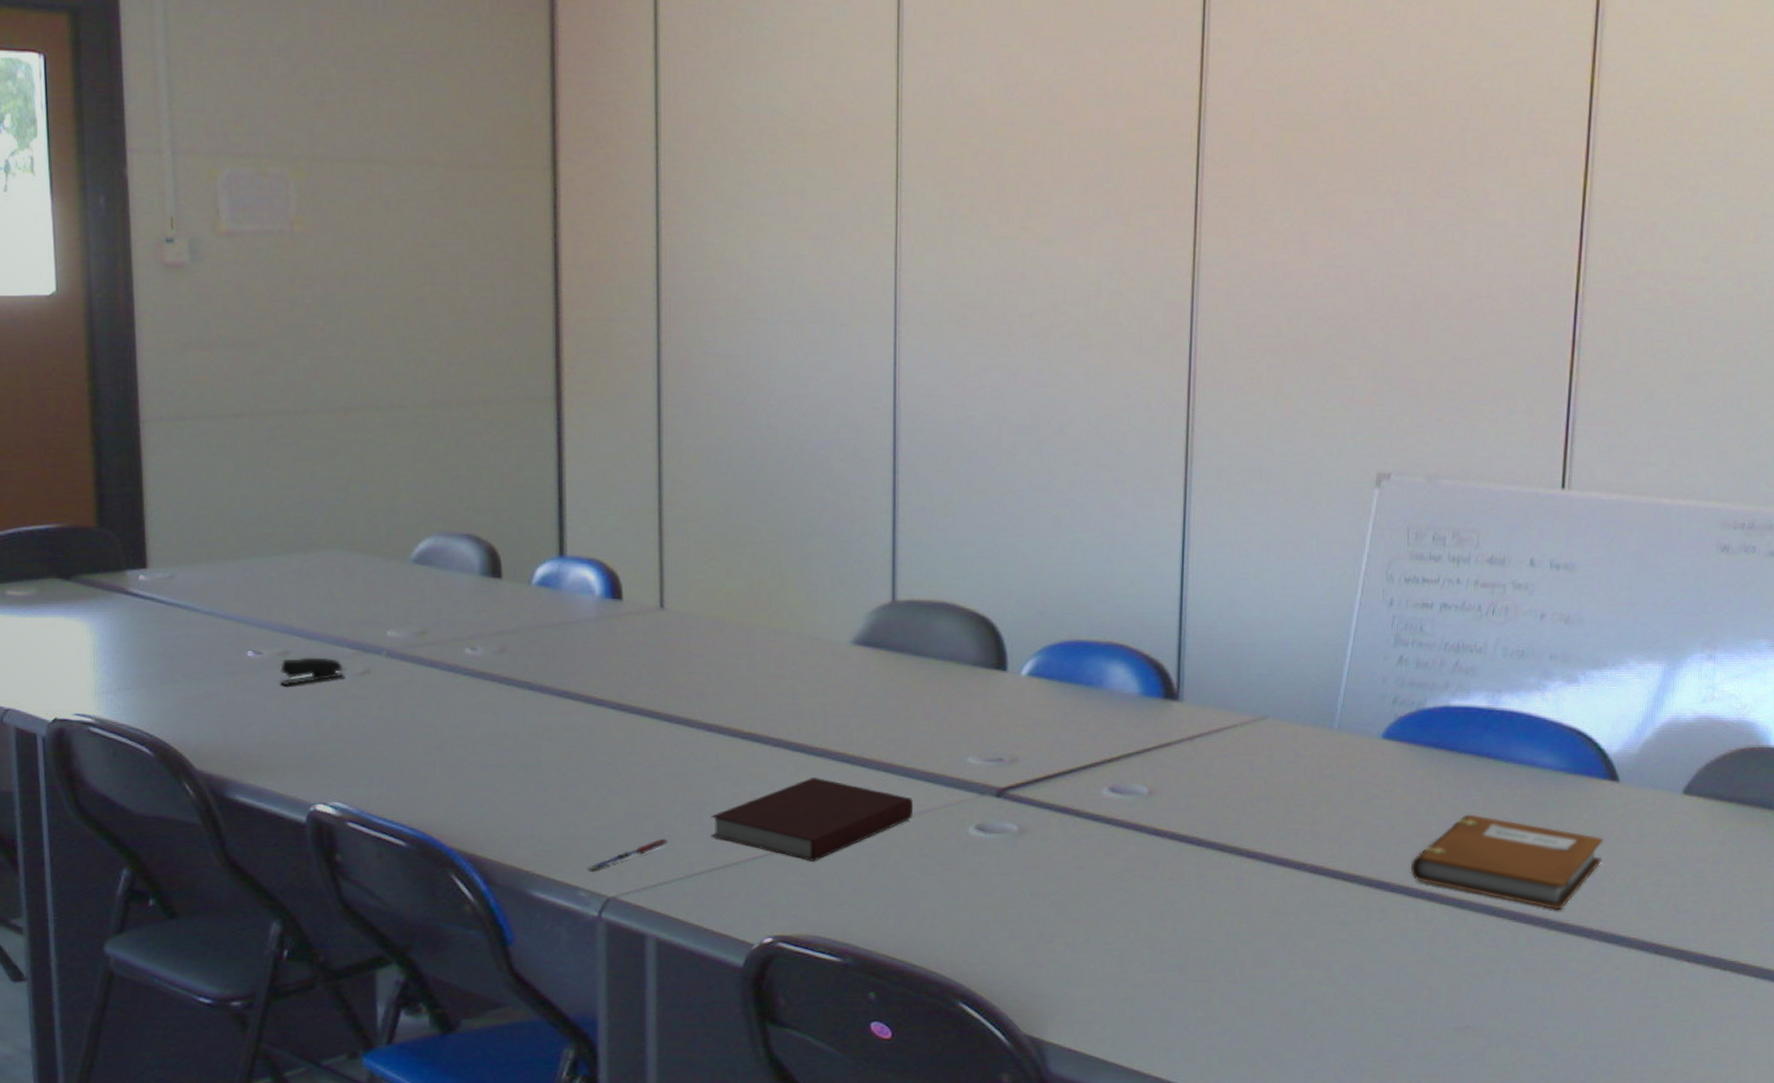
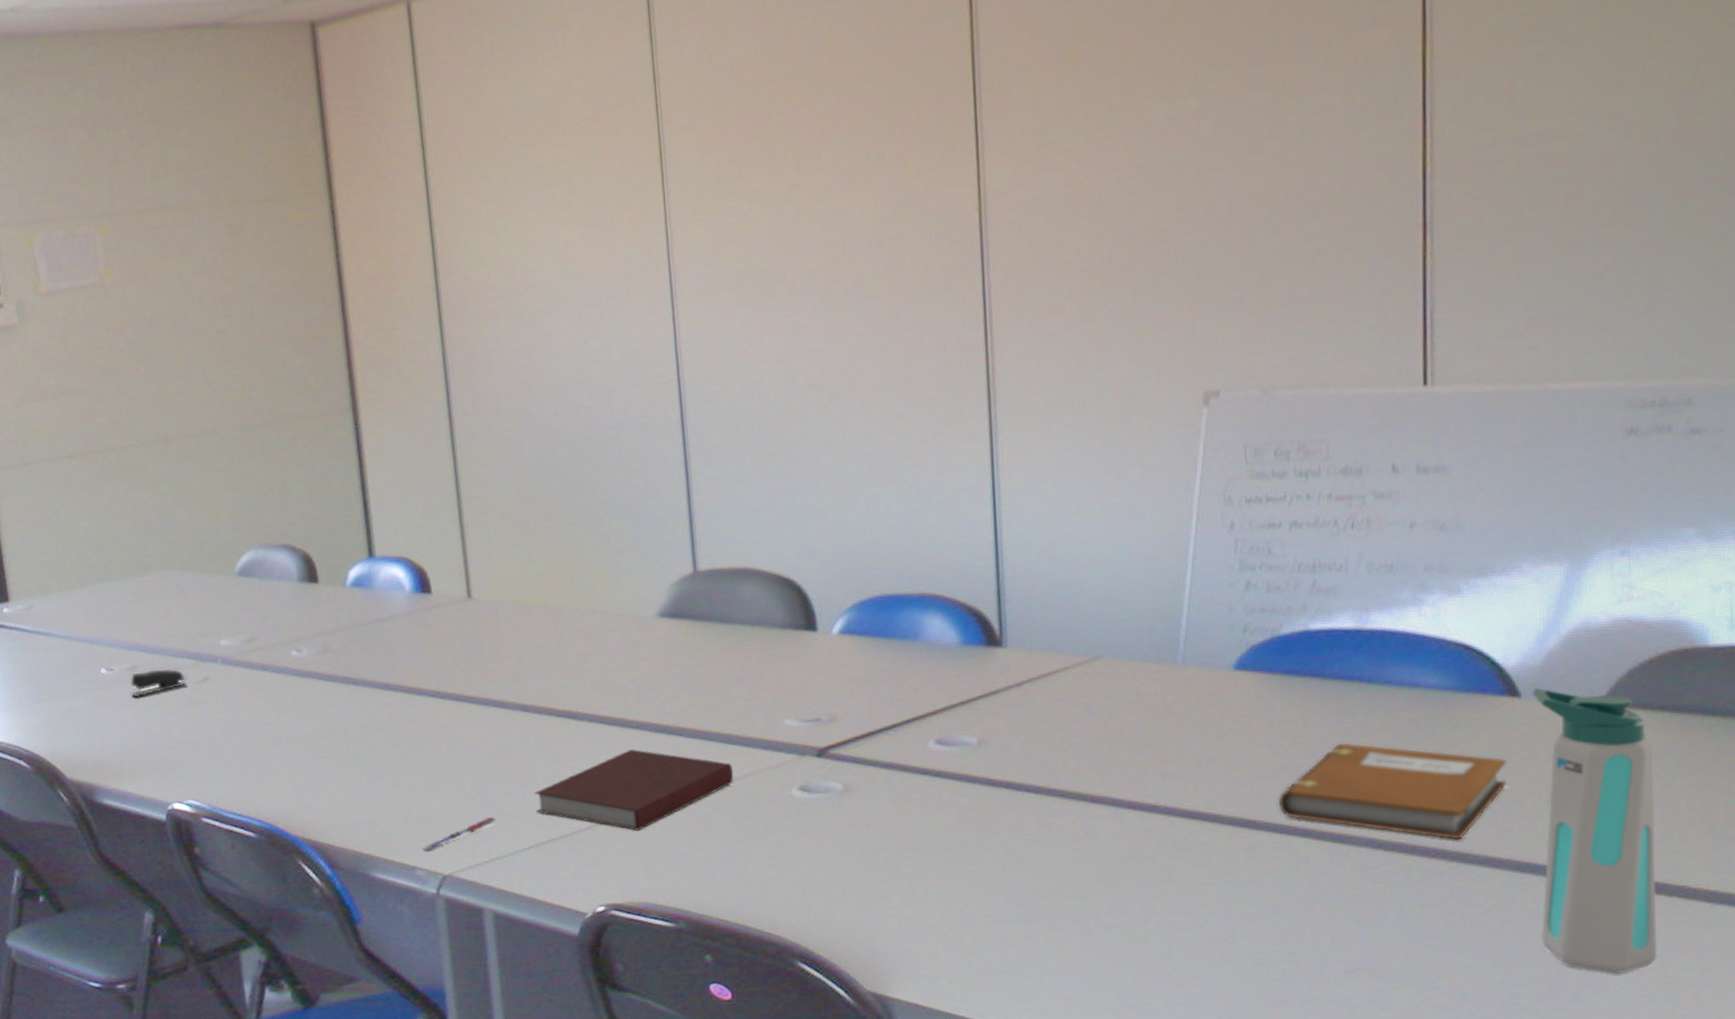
water bottle: none [1619,773,1721,1039] -> present [1532,687,1658,974]

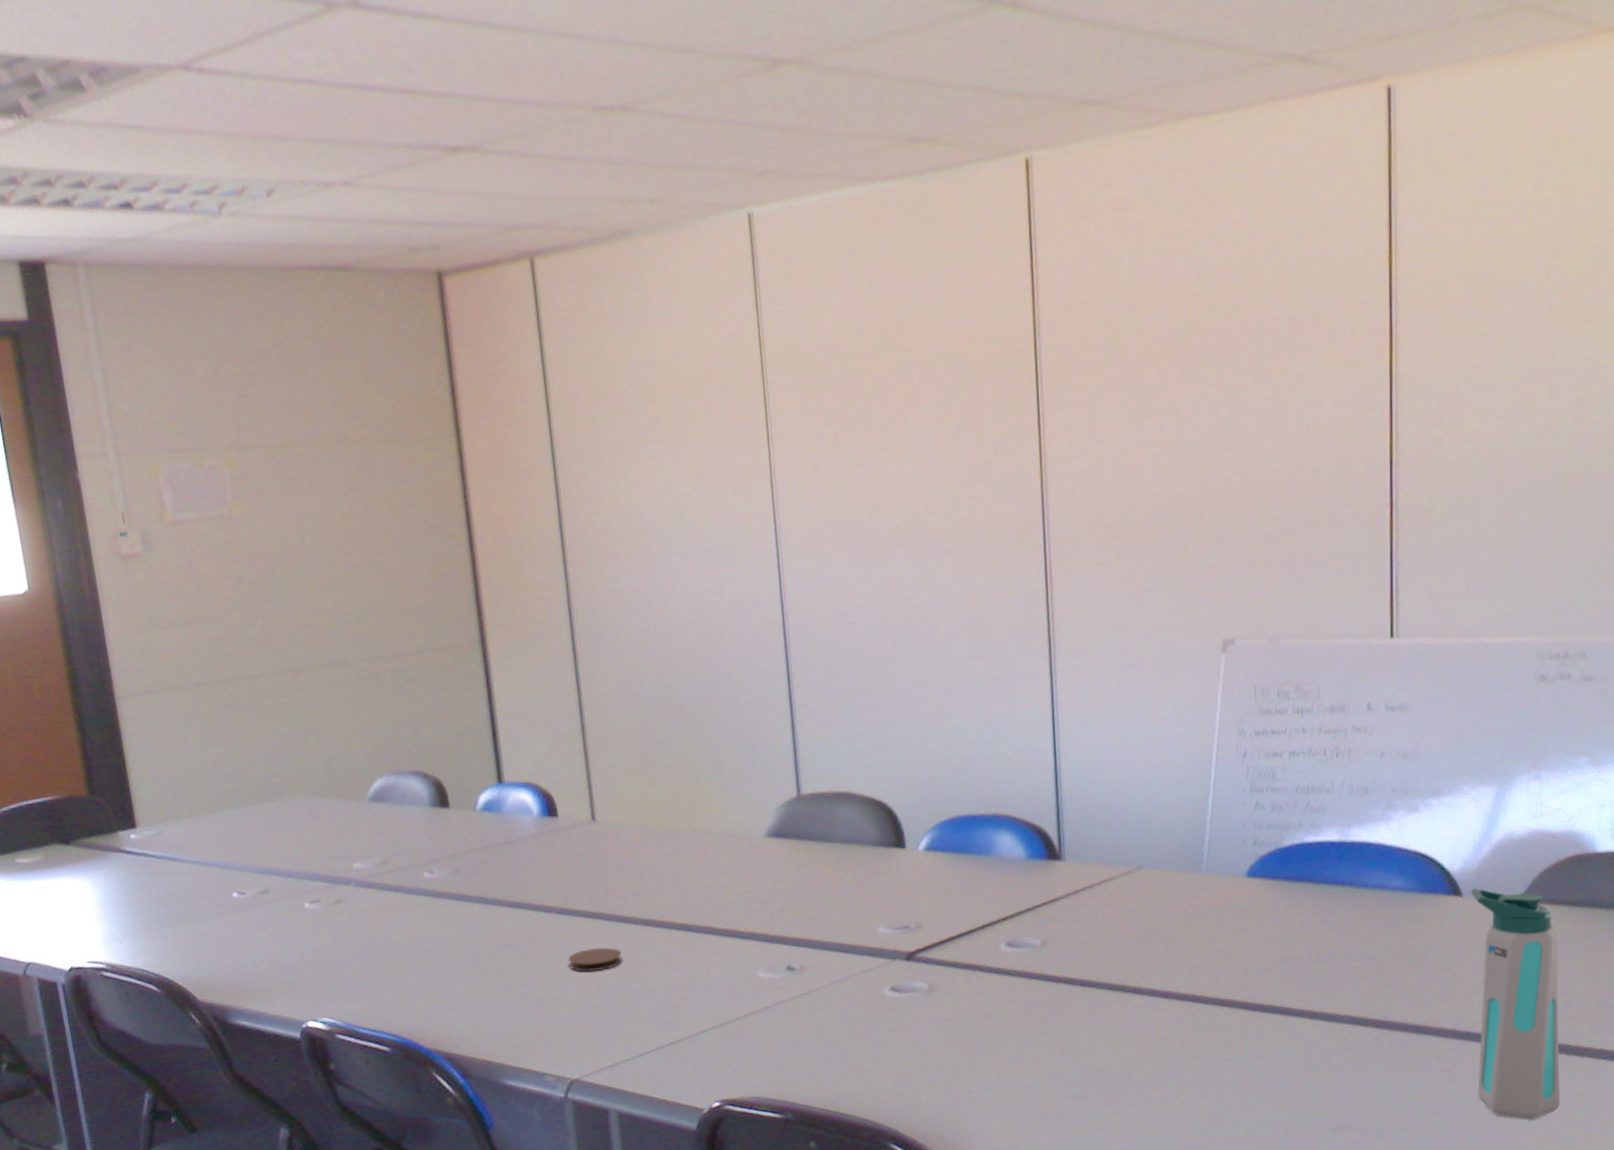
stapler: present [130,669,187,698] -> none [263,891,321,921]
pen: present [423,816,497,851] -> none [551,1023,620,1058]
coaster: none [441,733,499,760] -> present [568,947,623,972]
notebook: present [534,748,734,831] -> none [655,957,834,1032]
notebook: present [1278,742,1507,840] -> none [1280,936,1452,1015]

